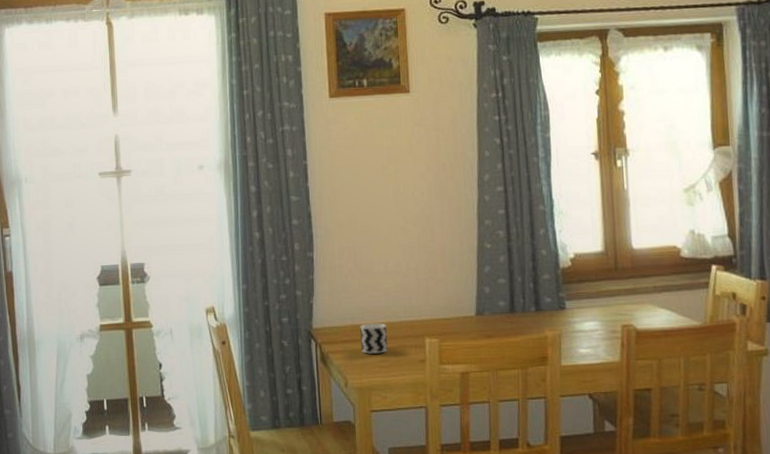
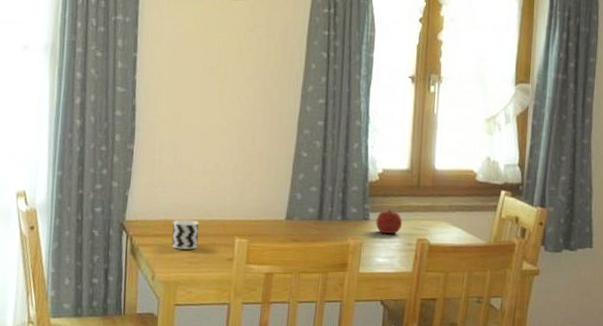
fruit: none [573,295,603,323] -> present [376,208,403,235]

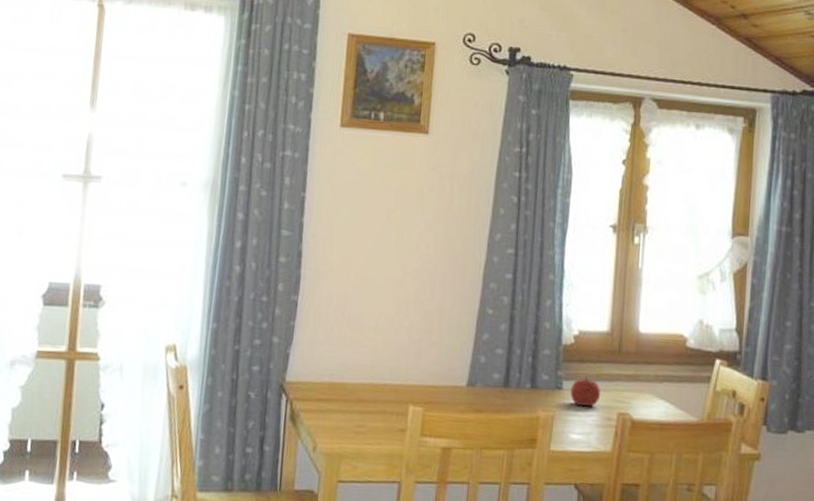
cup: present [172,219,200,250] -> none [337,382,369,418]

